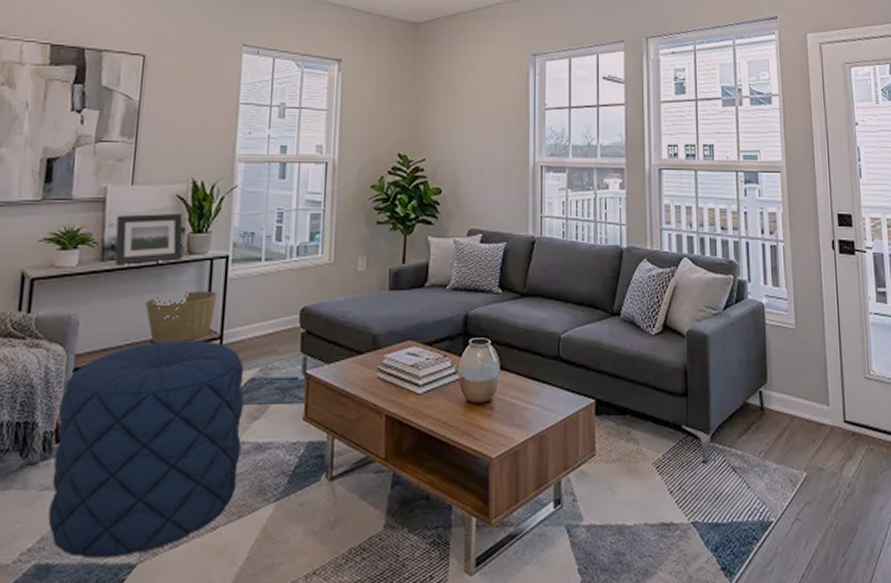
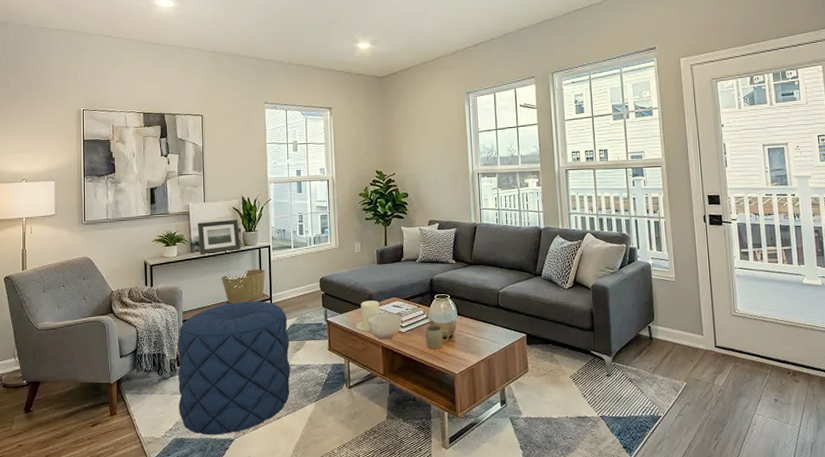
candle: none [349,344,388,392] -> present [356,300,380,331]
bowl: none [367,364,419,404] -> present [367,313,402,340]
mug: none [451,384,487,421] -> present [425,325,450,350]

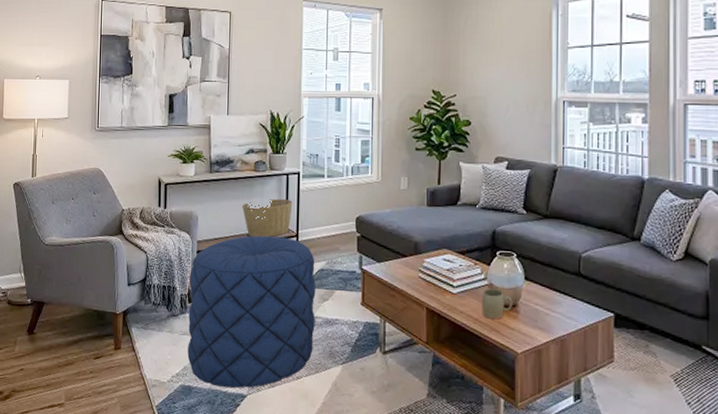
picture frame: present [197,219,241,255] -> none [218,137,267,177]
candle: present [356,300,380,331] -> none [396,250,427,288]
bowl: present [367,313,402,340] -> none [410,266,454,300]

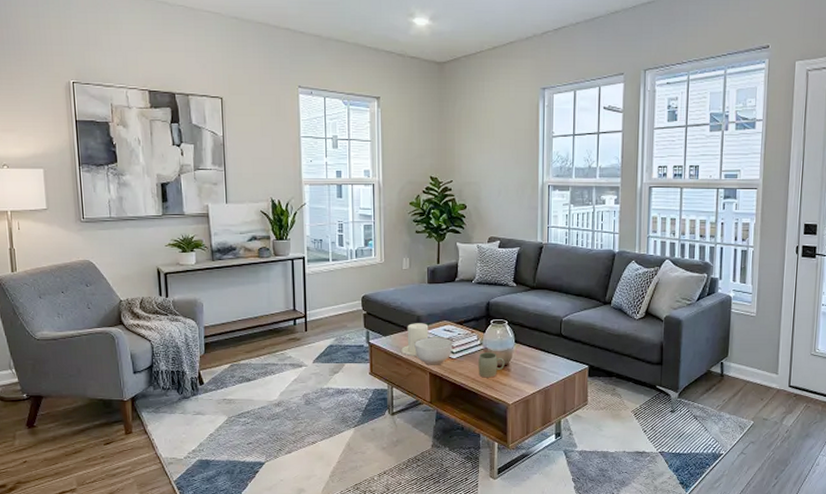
pouf: present [187,235,316,388] -> none [199,318,327,457]
basket: present [243,199,293,238] -> none [249,283,299,320]
candle: none [396,250,427,288] -> present [401,323,429,356]
bowl: none [410,266,454,300] -> present [414,337,453,365]

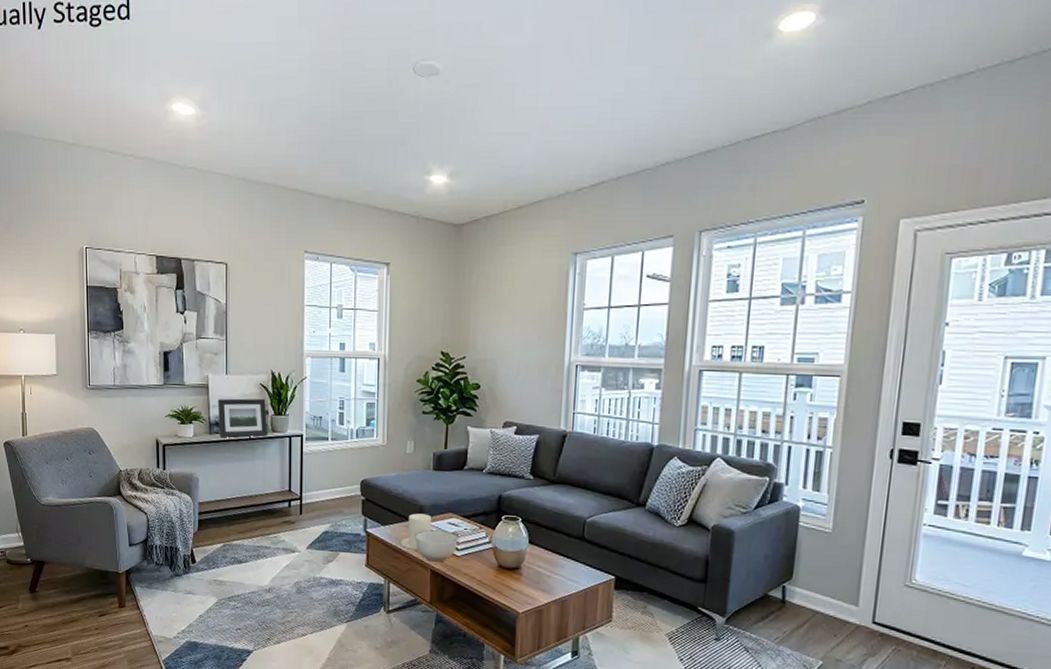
picture frame: none [218,224,271,264] -> present [217,398,268,438]
mug: present [478,352,505,378] -> none [485,551,516,581]

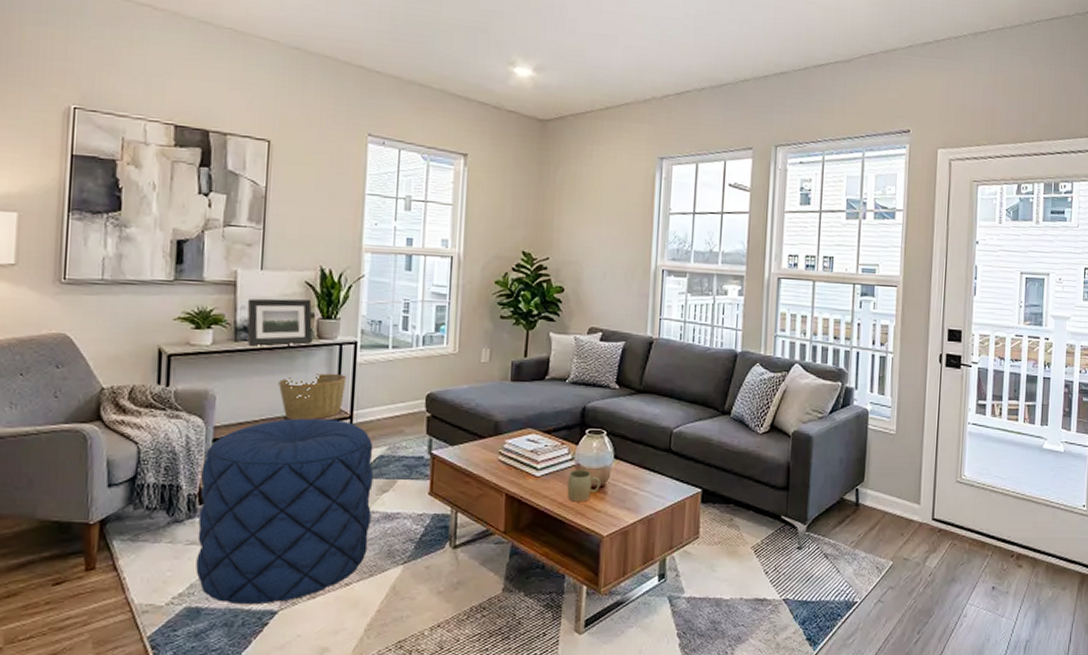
pouf: none [192,498,320,644] -> present [196,418,374,604]
basket: none [244,461,296,500] -> present [279,374,347,420]
candle: present [401,513,432,550] -> none [471,430,509,472]
bowl: present [415,530,458,562] -> none [489,448,538,485]
mug: none [485,551,516,581] -> present [567,469,600,502]

